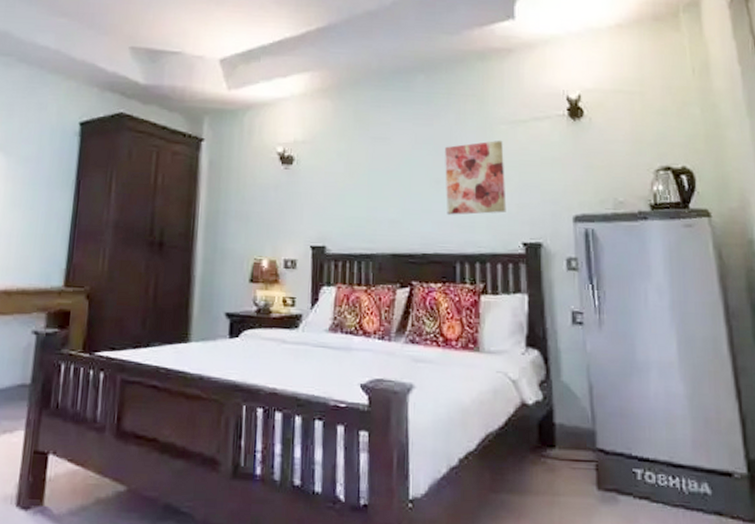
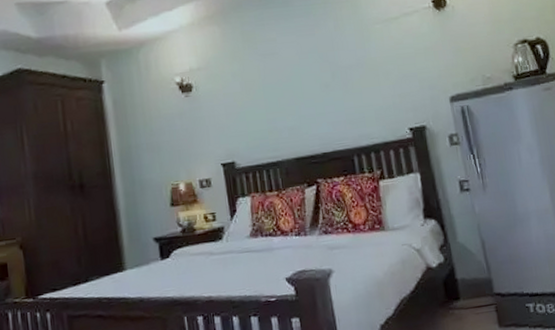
wall art: present [445,141,507,215] -> none [329,39,391,114]

